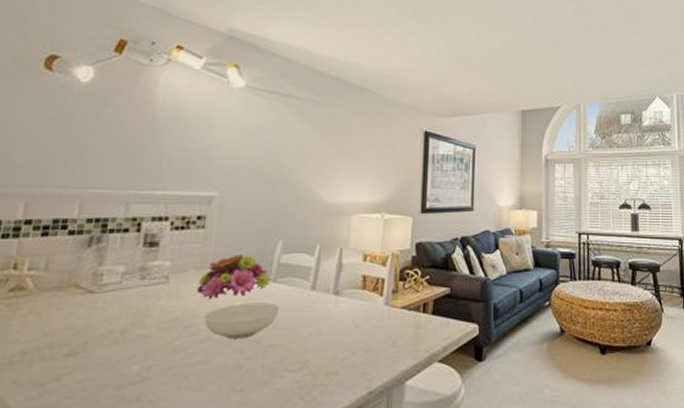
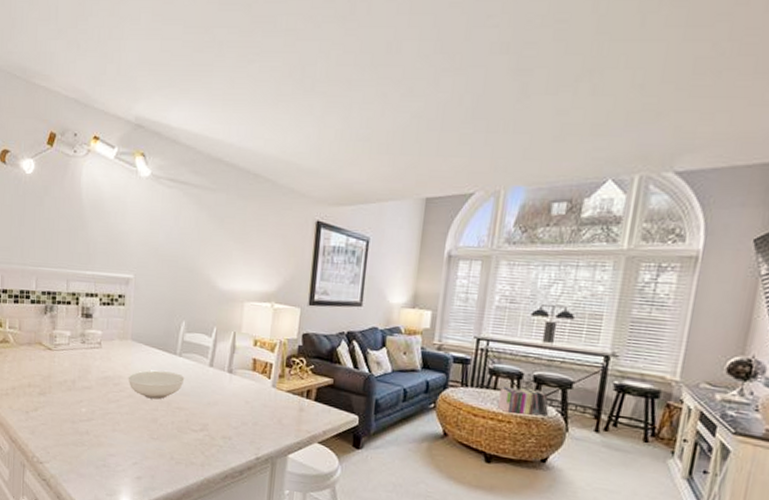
flower bouquet: present [196,254,270,299] -> none [121,330,176,365]
books: none [604,275,645,302] -> present [498,386,549,417]

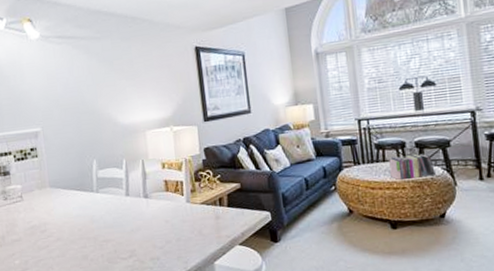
bowl: present [128,370,185,400] -> none [53,208,106,238]

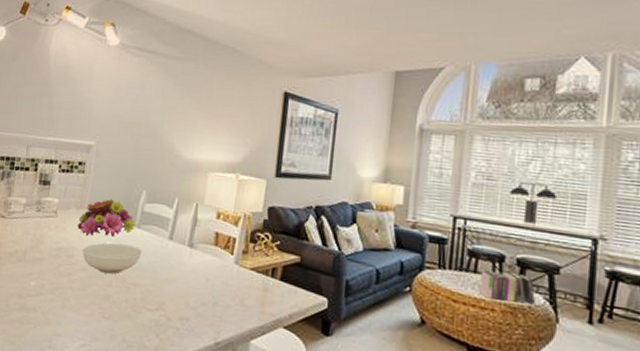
flower bouquet: none [43,174,94,210] -> present [77,199,135,237]
bowl: none [53,208,106,238] -> present [82,242,142,274]

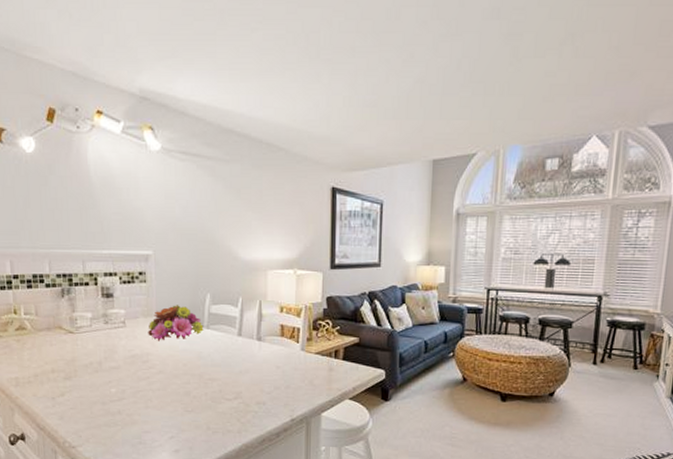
bowl: present [82,242,142,274] -> none [156,344,214,373]
books: present [479,270,535,305] -> none [509,330,553,356]

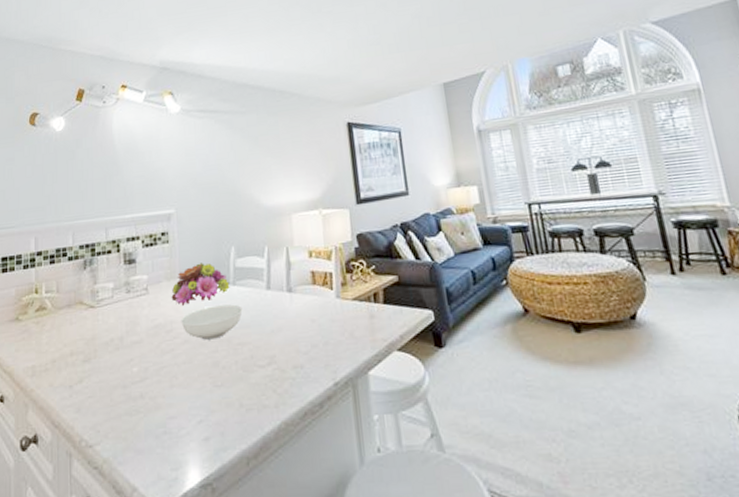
bowl: none [156,344,214,373] -> present [181,304,243,340]

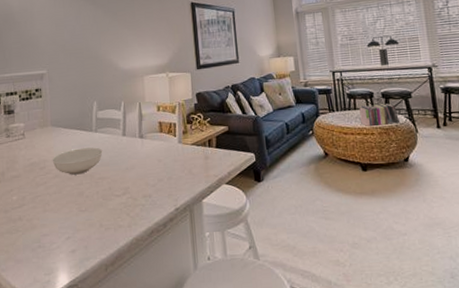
flower bouquet: present [171,263,230,306] -> none [44,114,92,148]
books: none [566,243,620,275] -> present [359,103,400,127]

